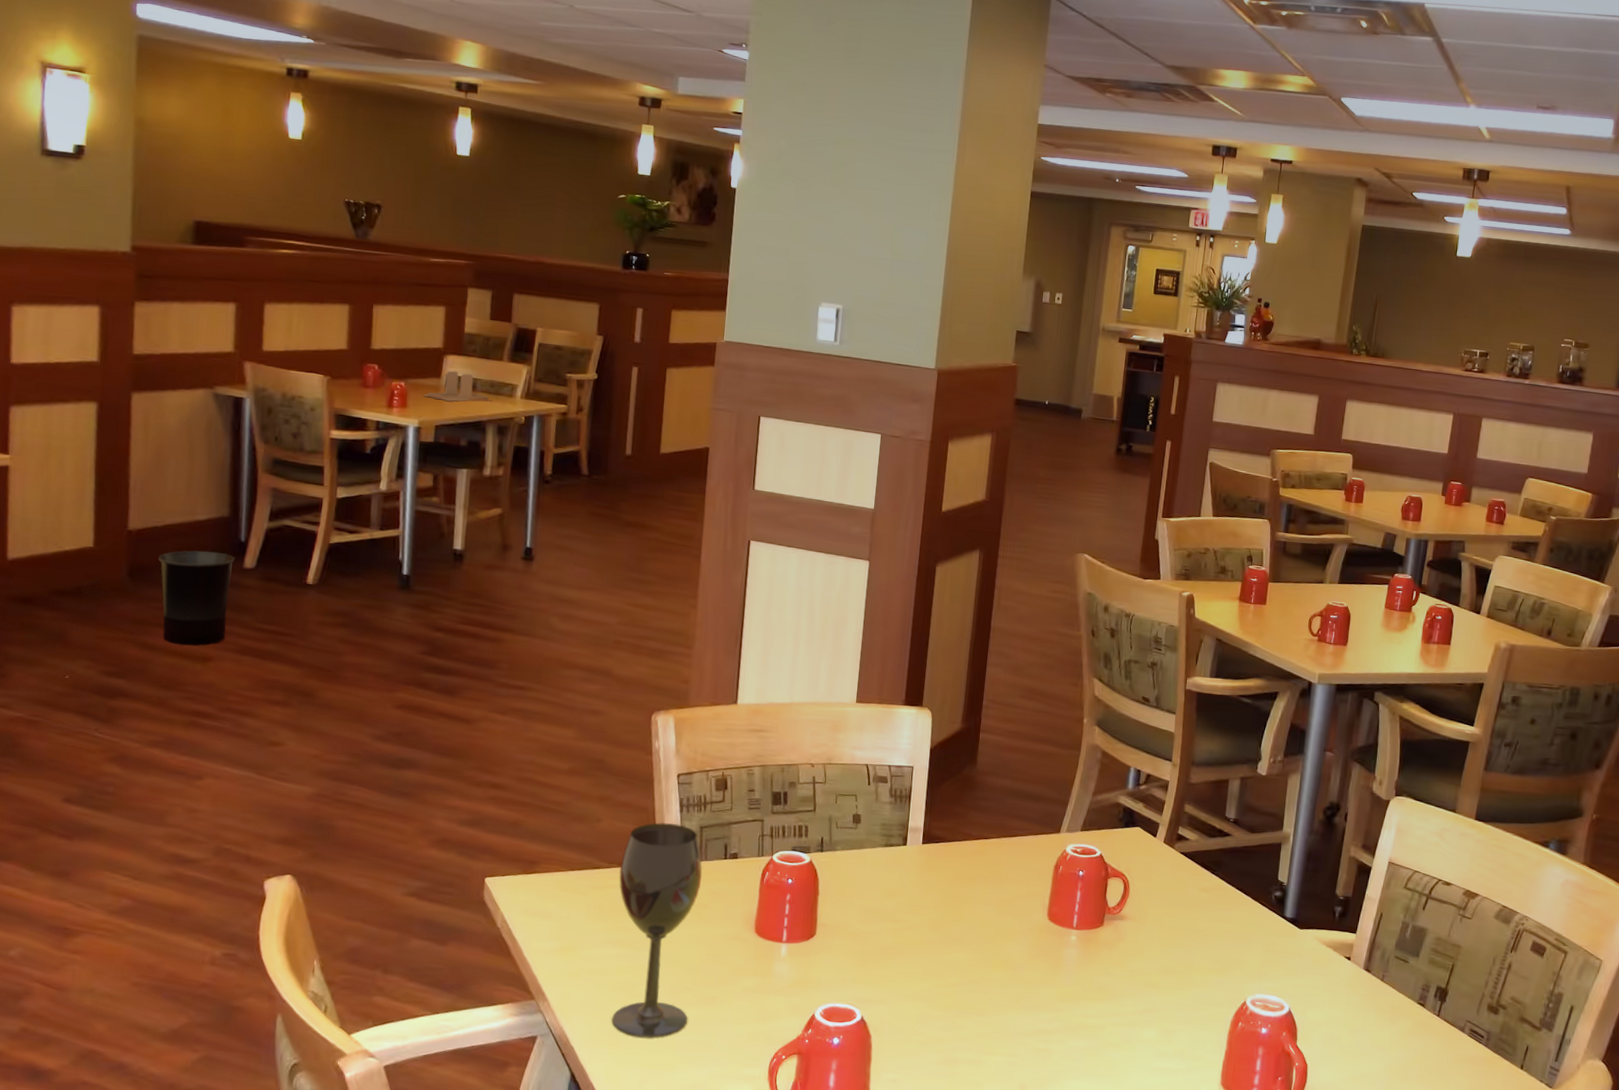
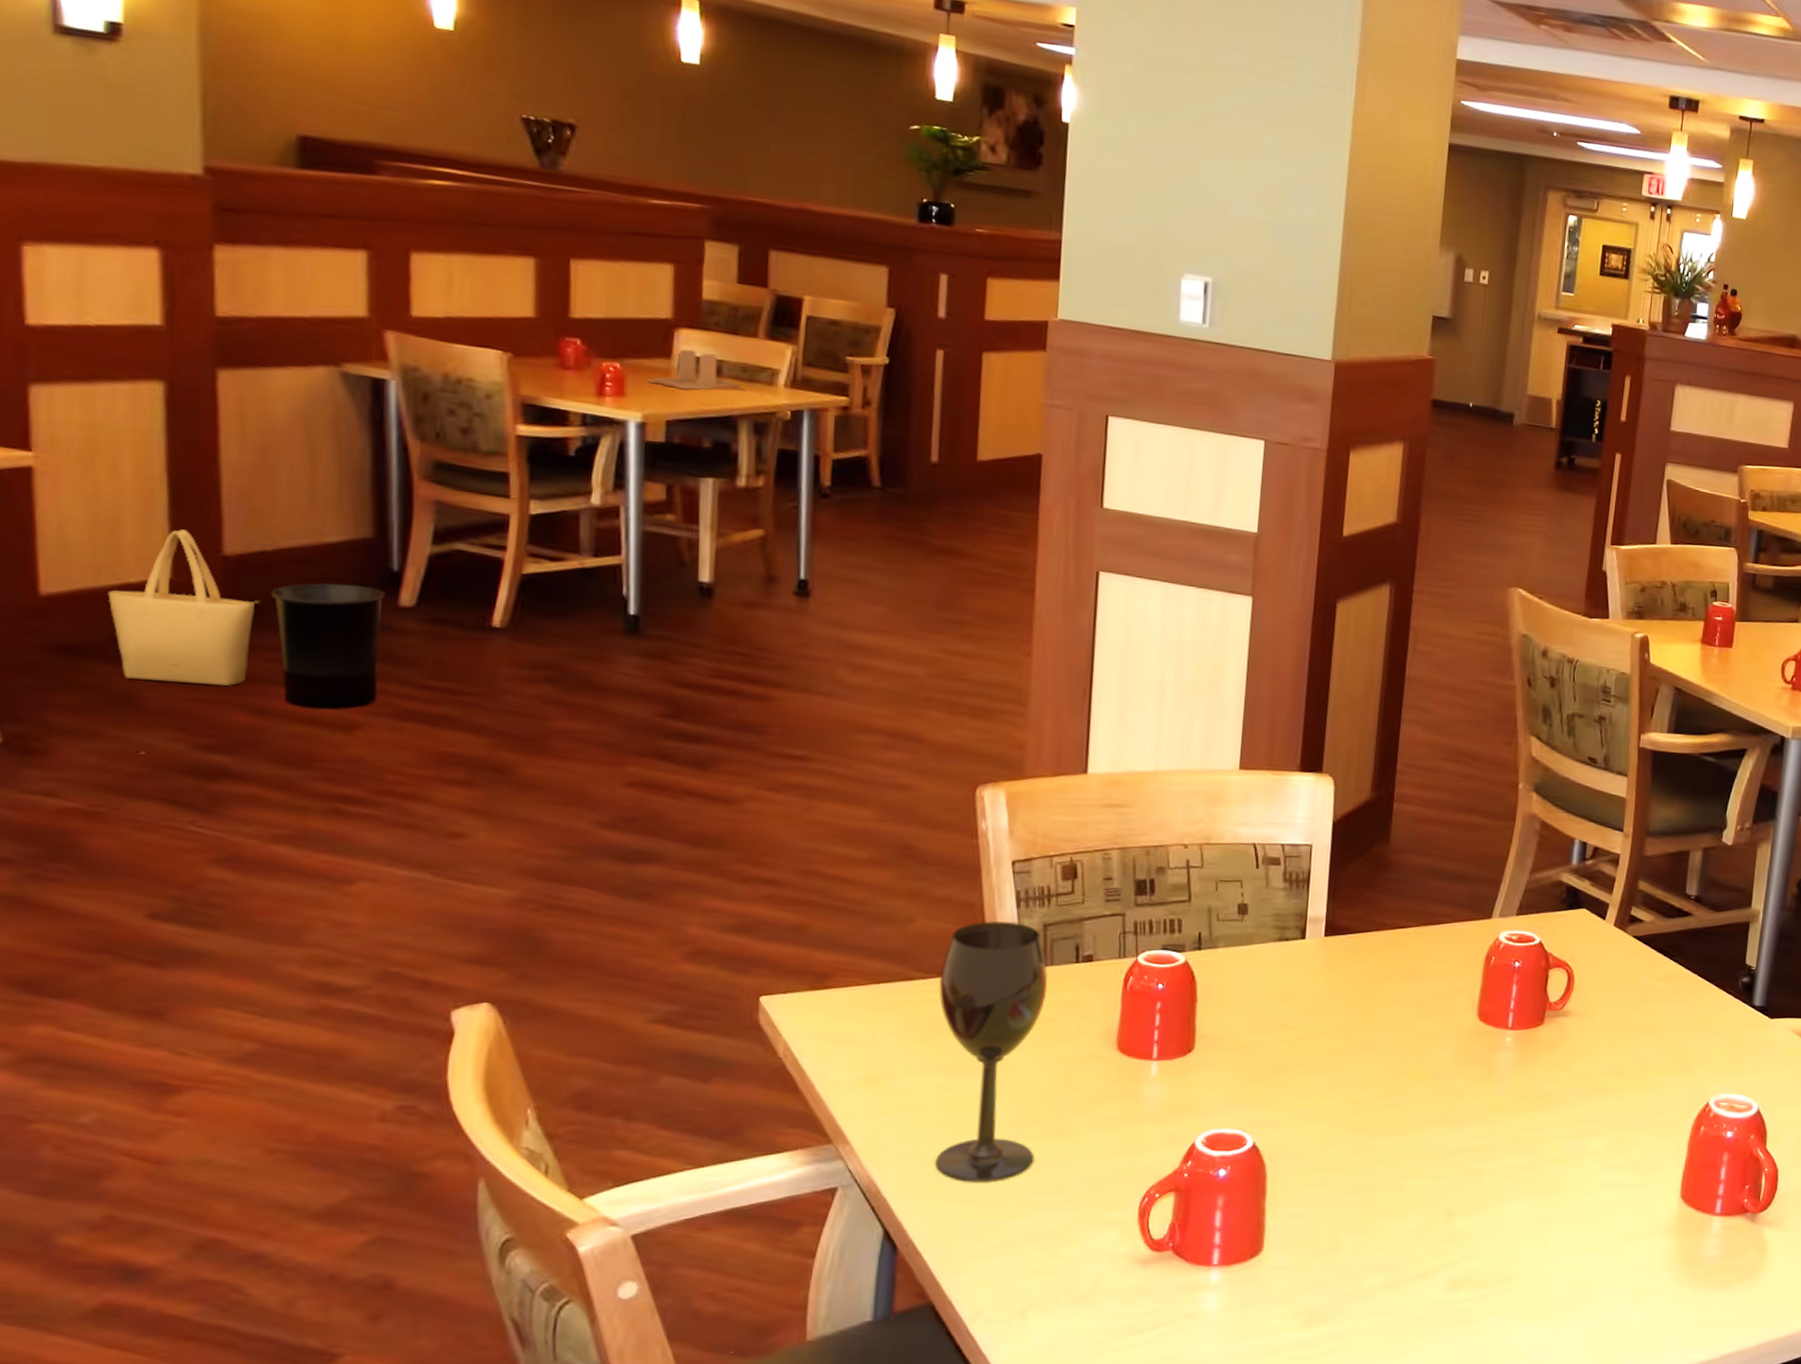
shopping bag: none [51,511,150,627] -> present [108,529,260,686]

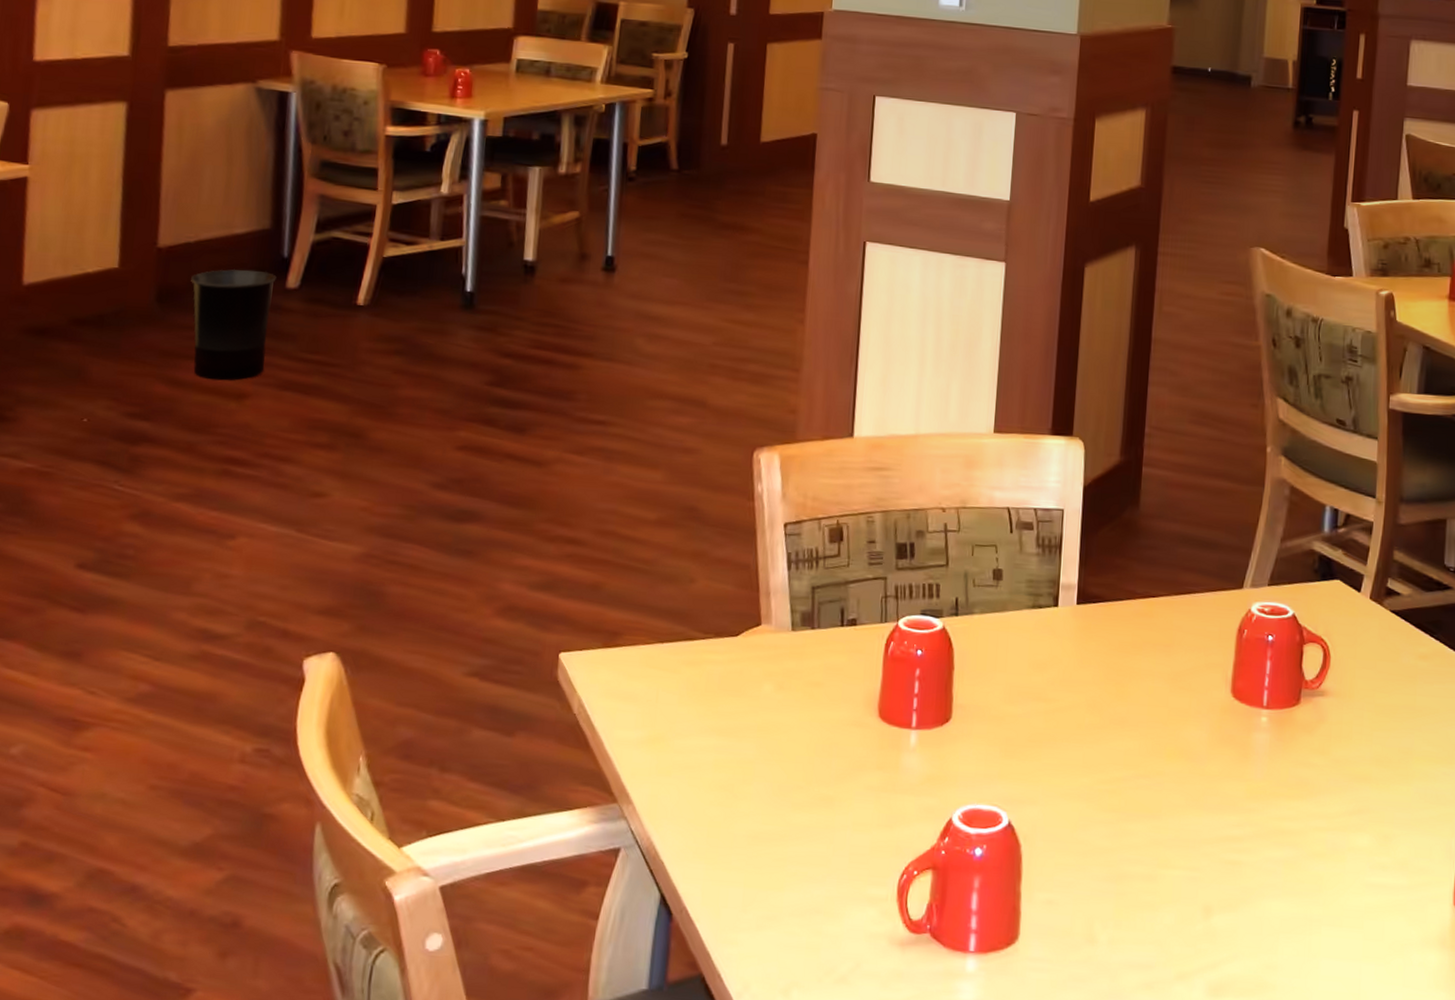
shopping bag: present [108,529,260,686] -> none [71,226,182,361]
napkin holder: present [646,349,746,392] -> none [489,54,569,90]
wine glass: present [934,920,1049,1182] -> none [708,582,816,850]

